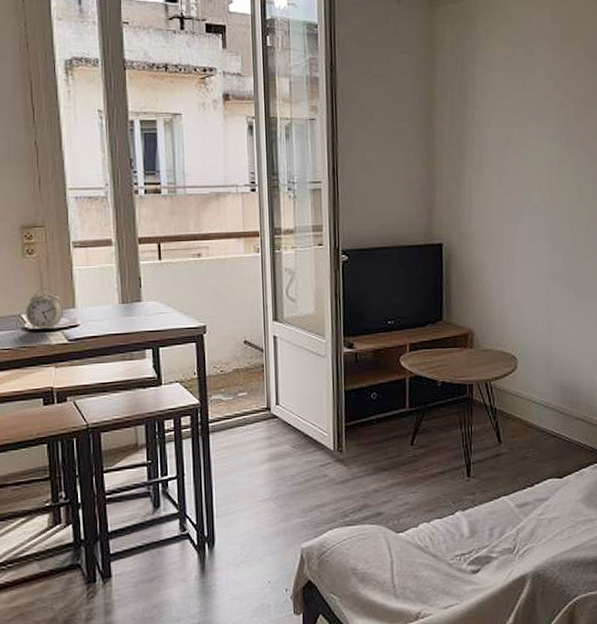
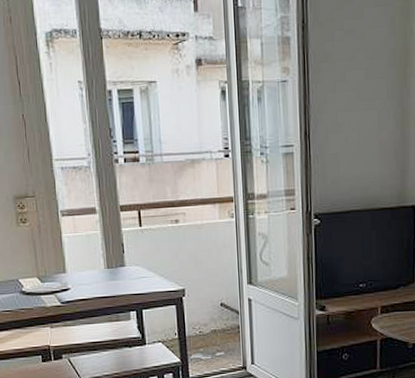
alarm clock: present [25,288,63,330] -> none [22,254,55,293]

